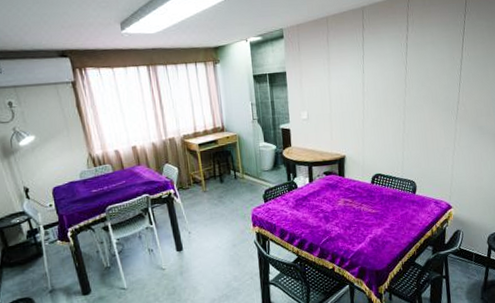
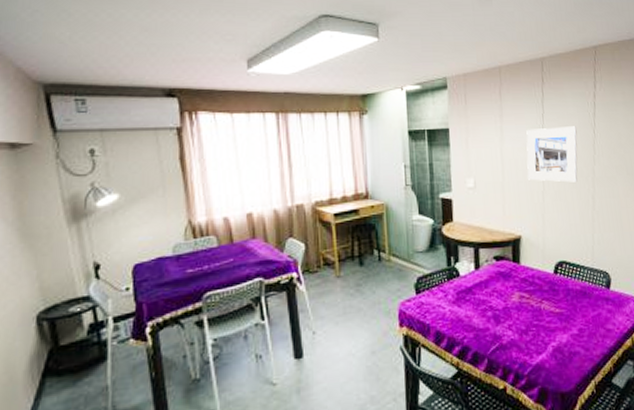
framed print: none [349,64,392,112] -> present [526,126,578,182]

